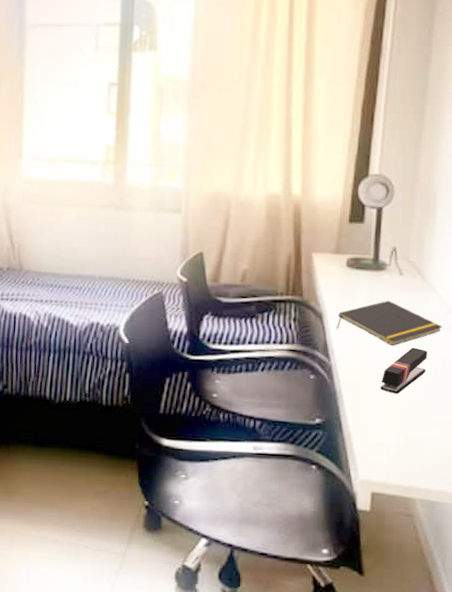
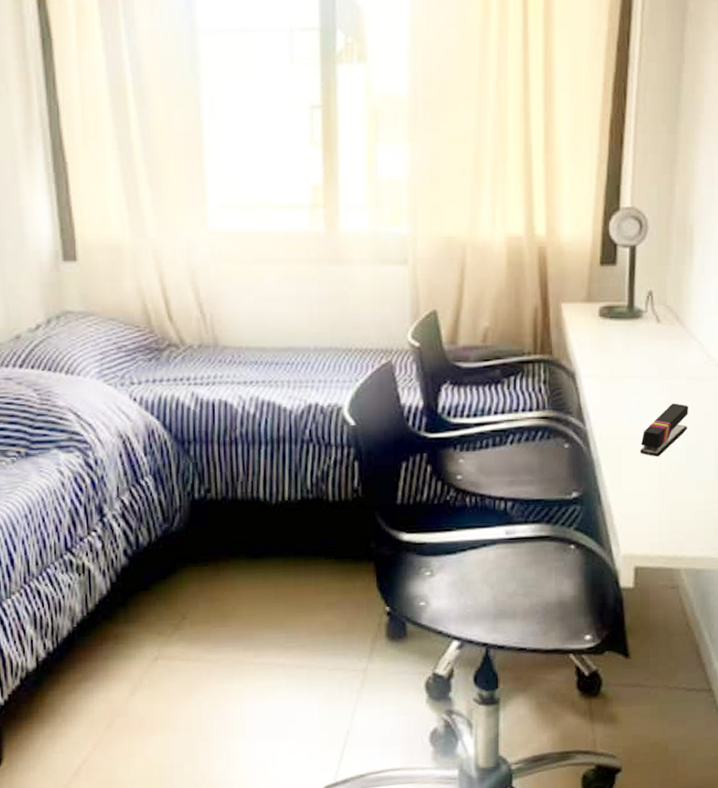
notepad: present [337,300,442,346] -> none [591,352,703,404]

